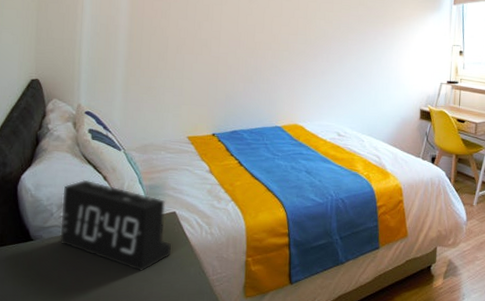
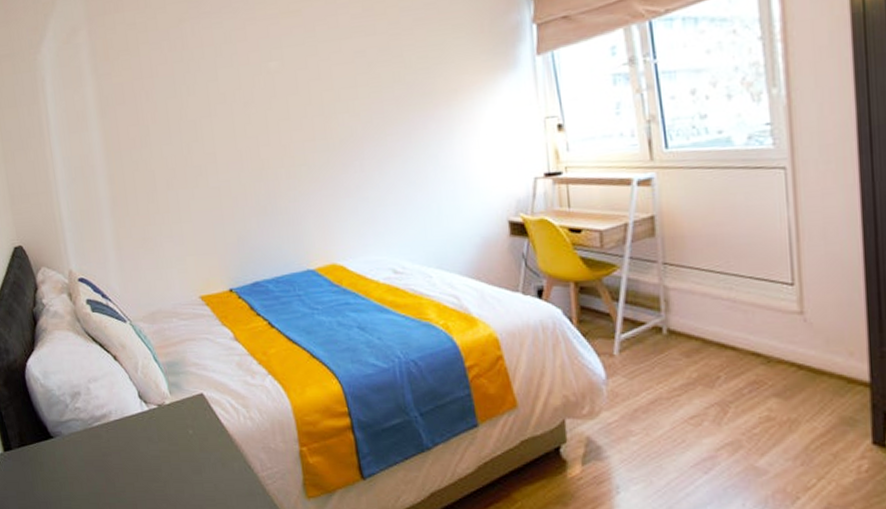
alarm clock: present [60,179,171,272] -> none [73,361,207,470]

